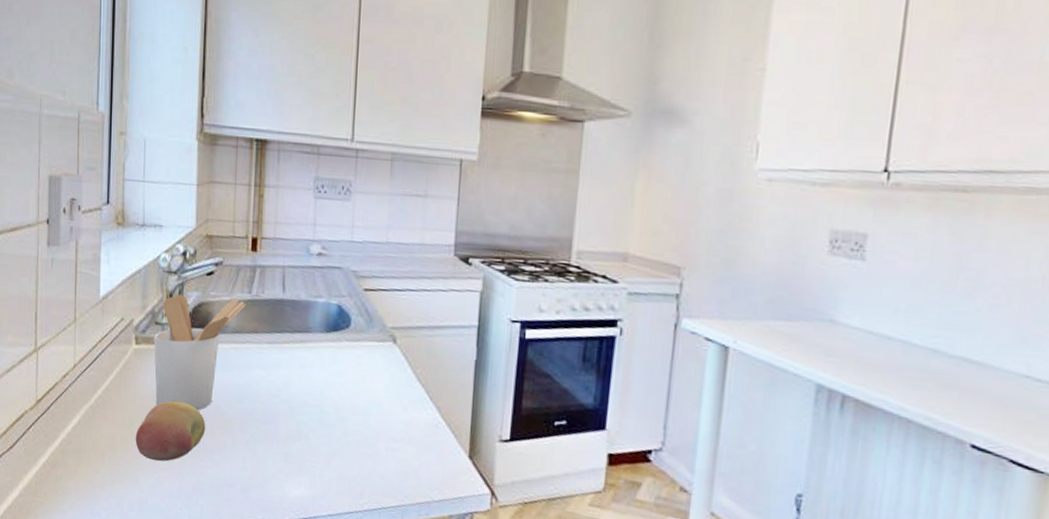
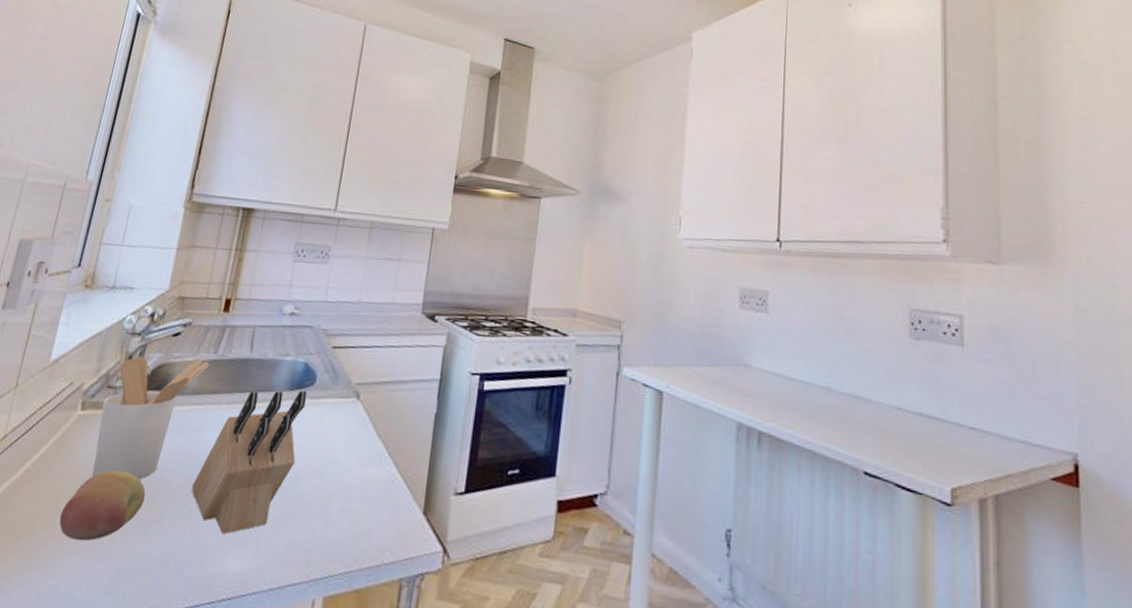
knife block: none [246,332,343,464] -> present [191,390,307,534]

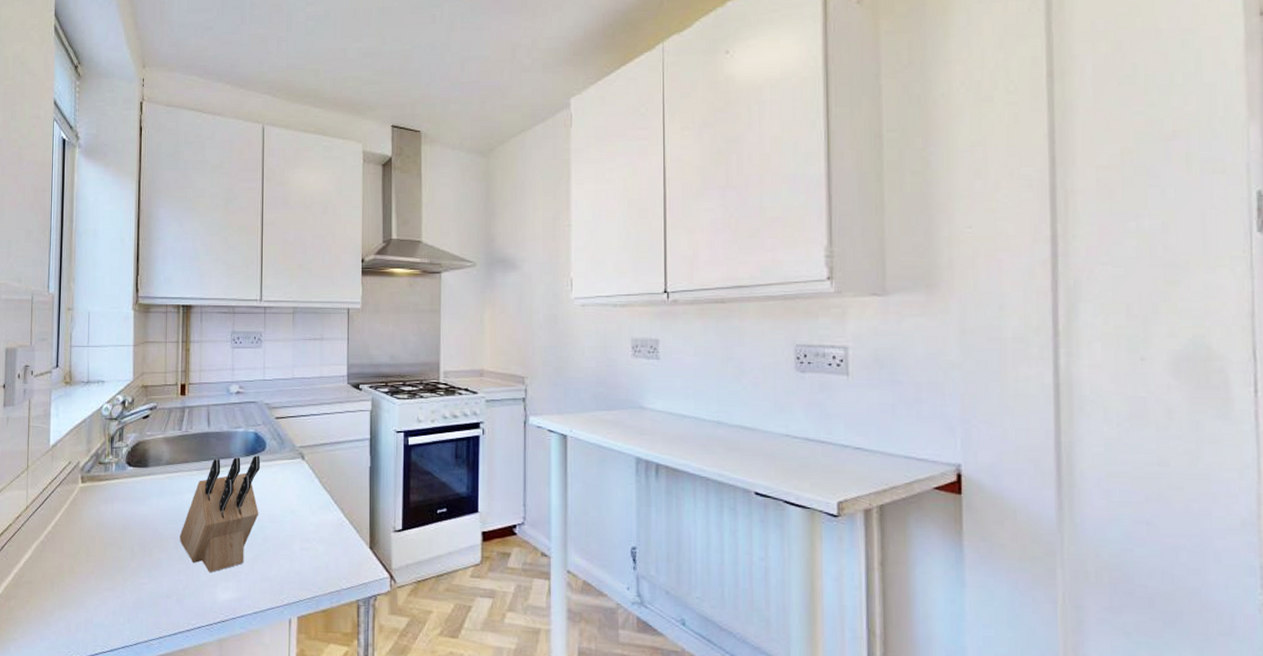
fruit: present [59,470,146,542] -> none [81,528,145,584]
utensil holder: present [92,356,210,479] -> none [98,435,177,534]

